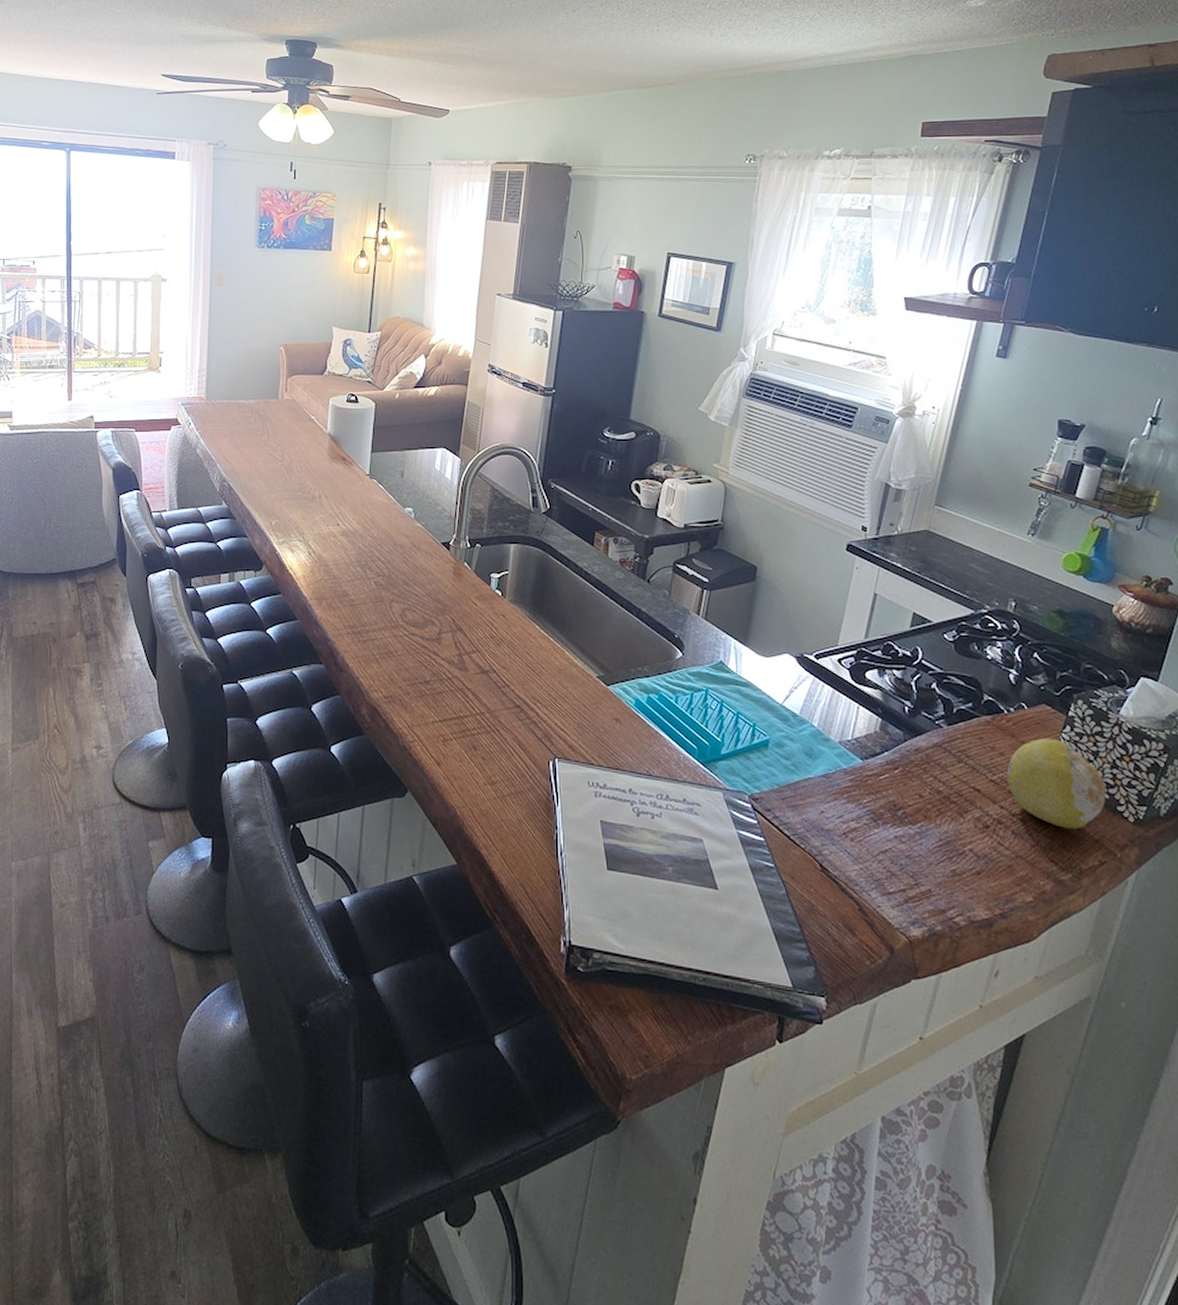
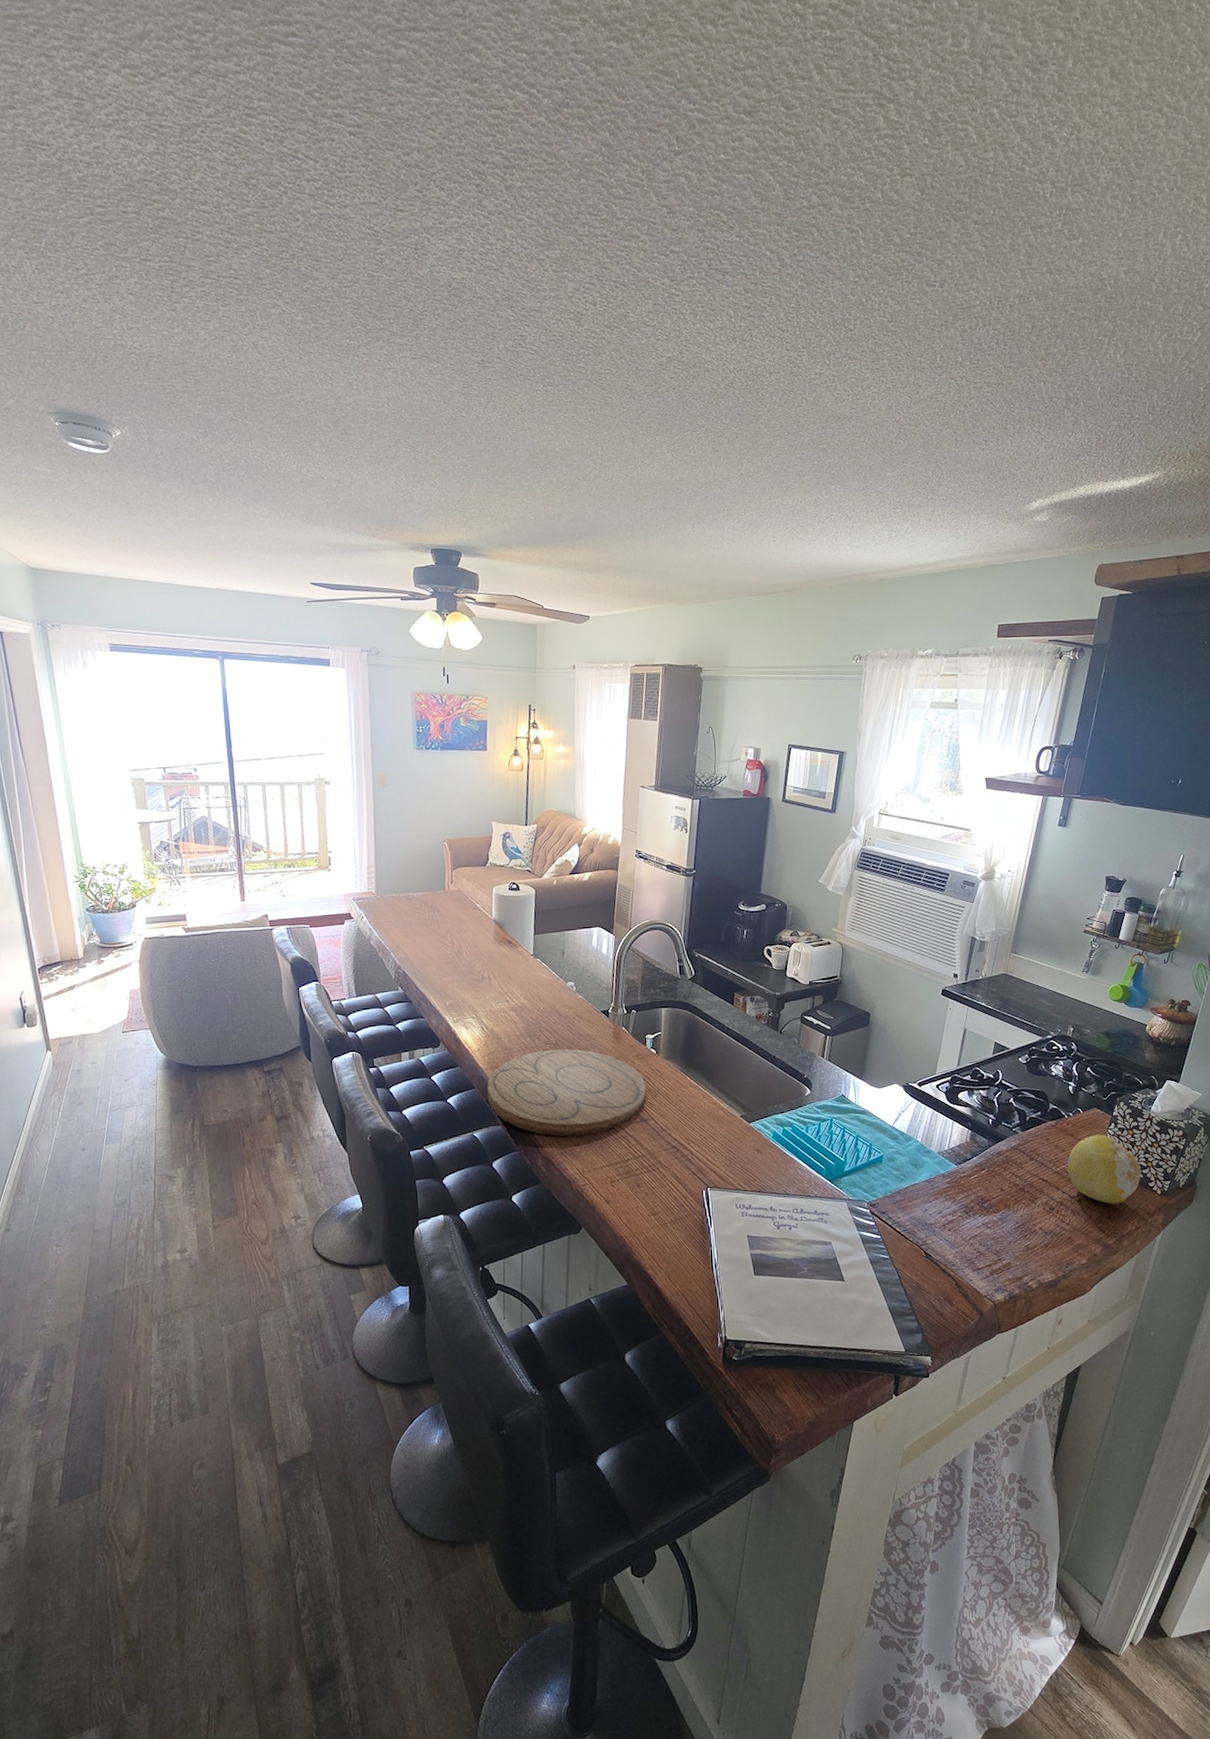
cutting board: none [310,582,488,684] -> present [487,1049,646,1137]

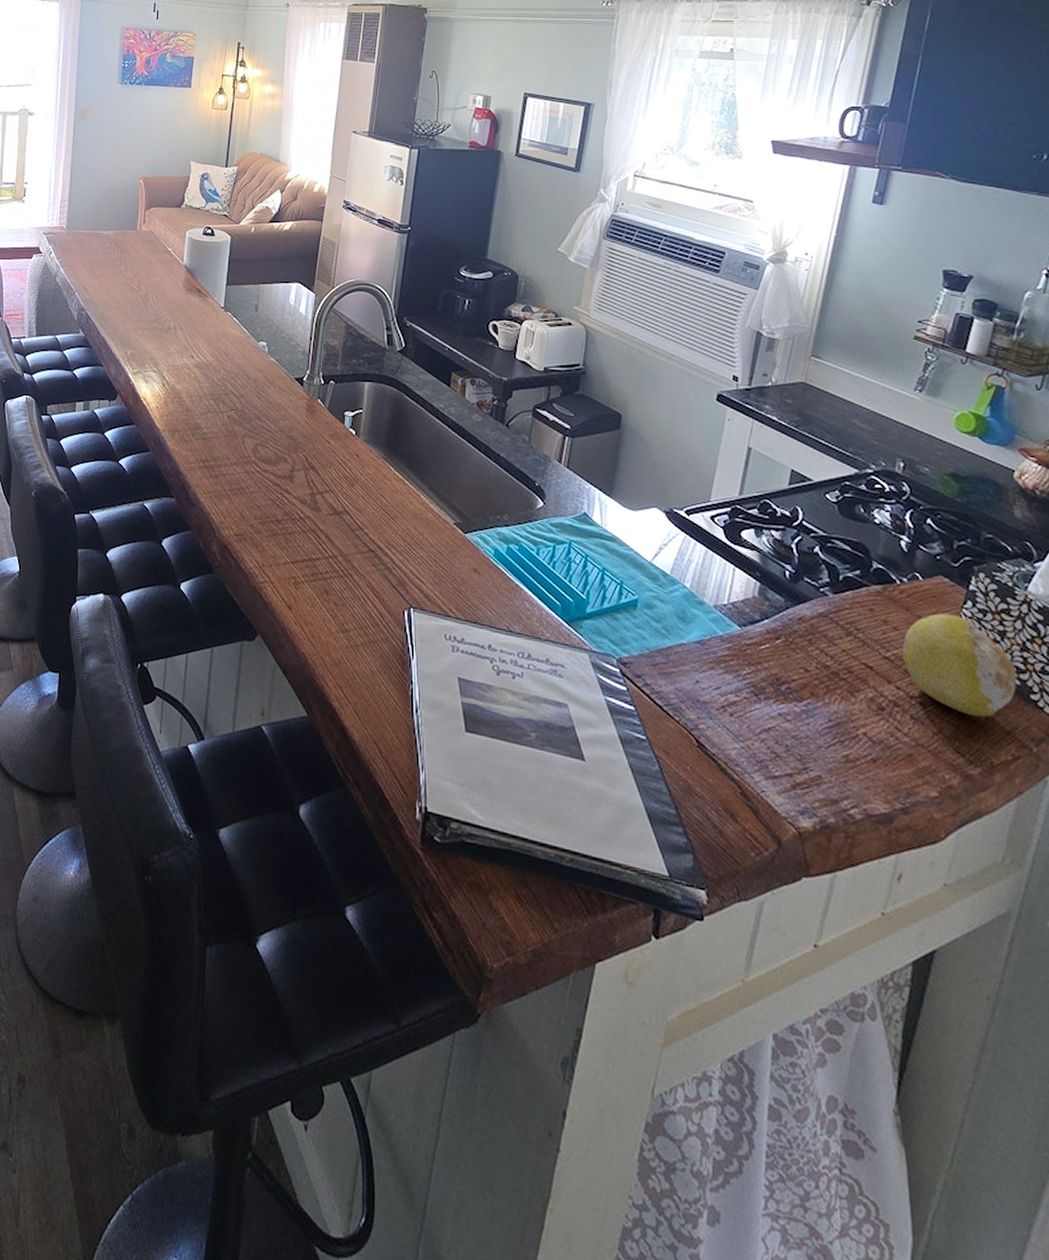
cutting board: present [487,1049,646,1137] -> none [162,416,341,523]

